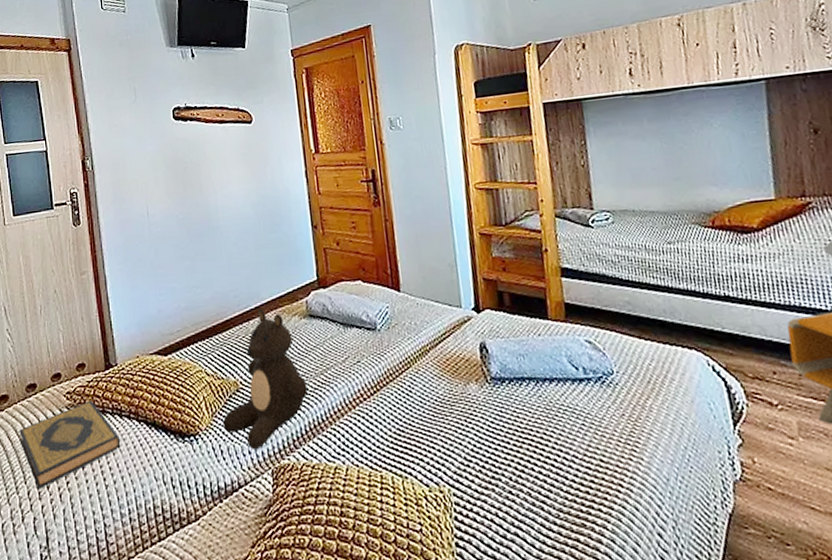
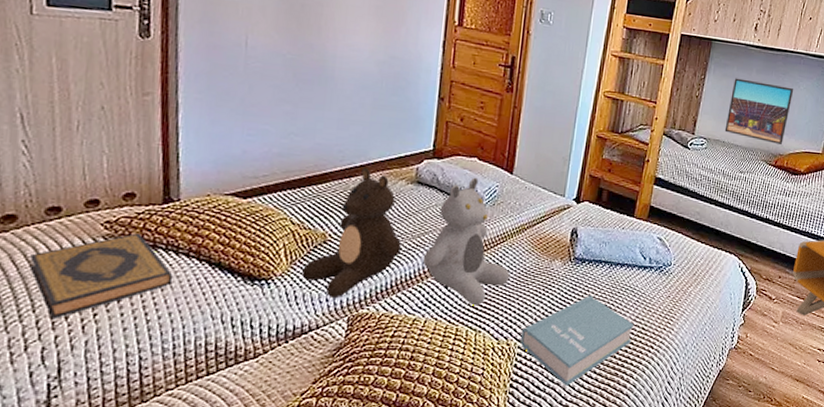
teddy bear: none [330,301,425,447] -> present [422,177,510,306]
book: none [453,422,591,543] -> present [520,295,635,386]
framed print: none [623,128,715,200] -> present [724,78,794,146]

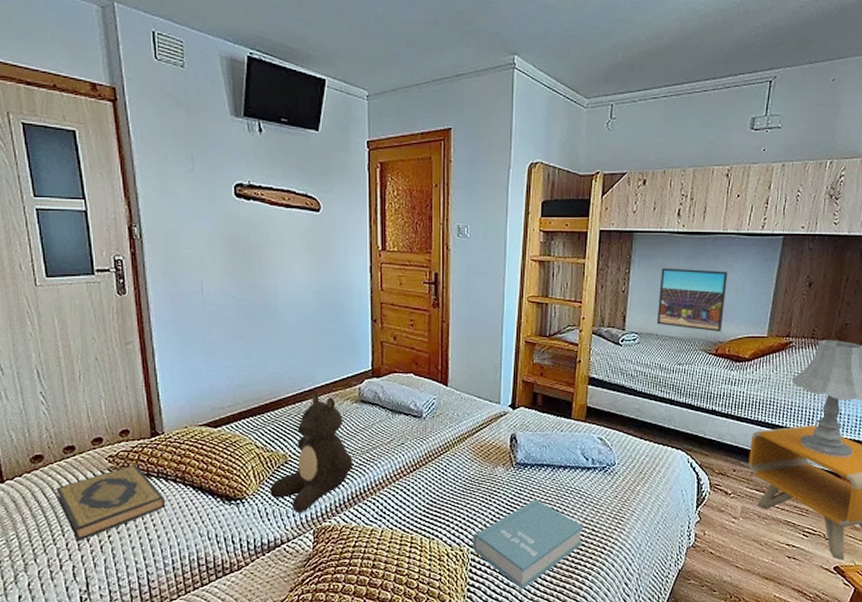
teddy bear: present [422,177,510,306] -> none [373,392,456,515]

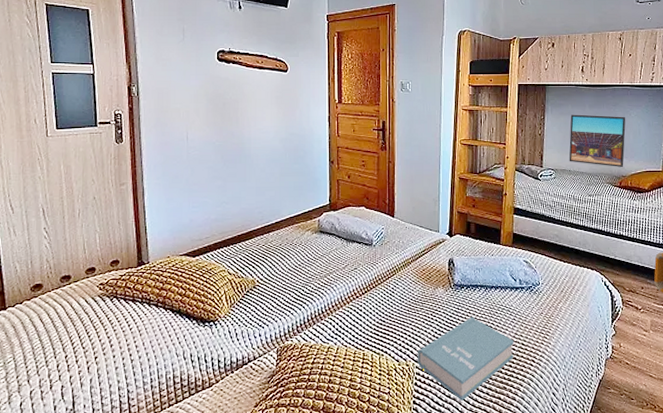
hardback book: present [56,464,166,541] -> none [51,291,148,362]
teddy bear: present [270,390,353,512] -> none [240,223,312,333]

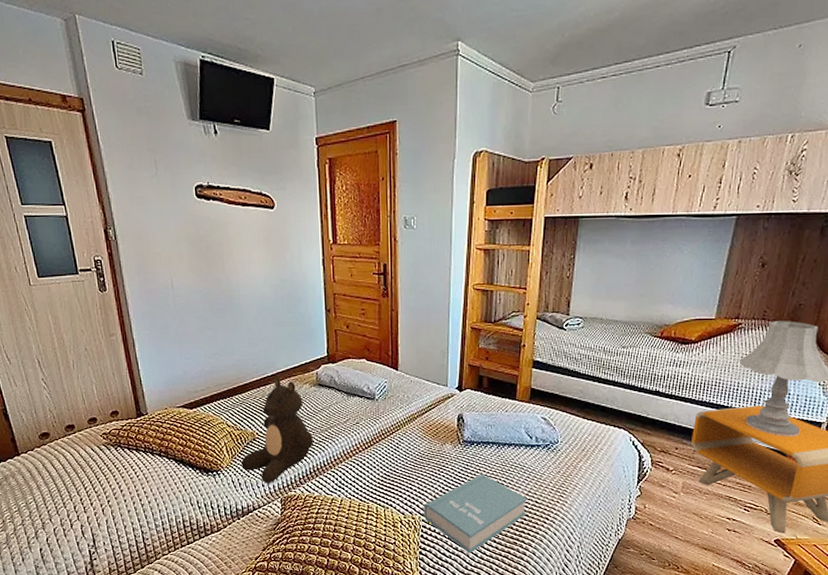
teddy bear: none [240,223,312,333] -> present [241,375,313,483]
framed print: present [569,114,626,168] -> none [601,252,677,316]

